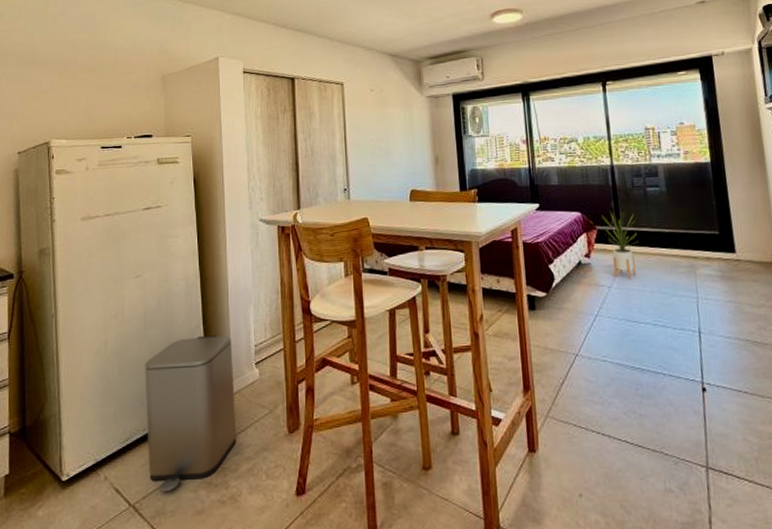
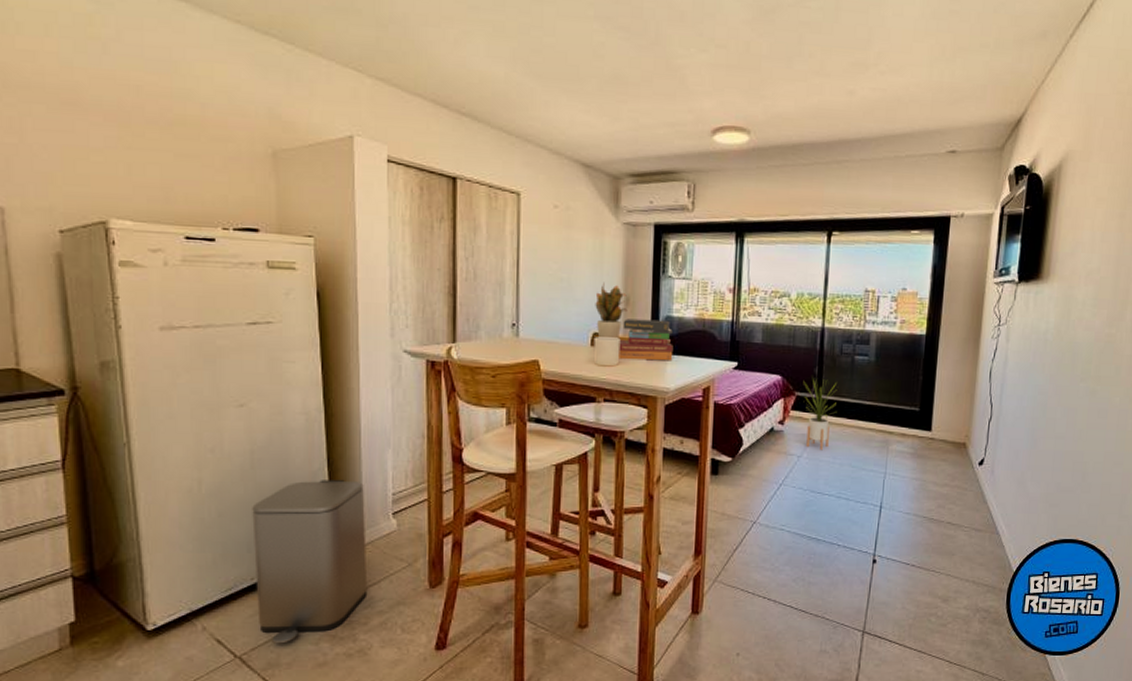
potted plant: none [410,146,438,194] -> present [595,282,628,339]
mug: none [412,192,436,219] -> present [593,337,621,367]
books: none [433,173,481,211] -> present [618,319,673,361]

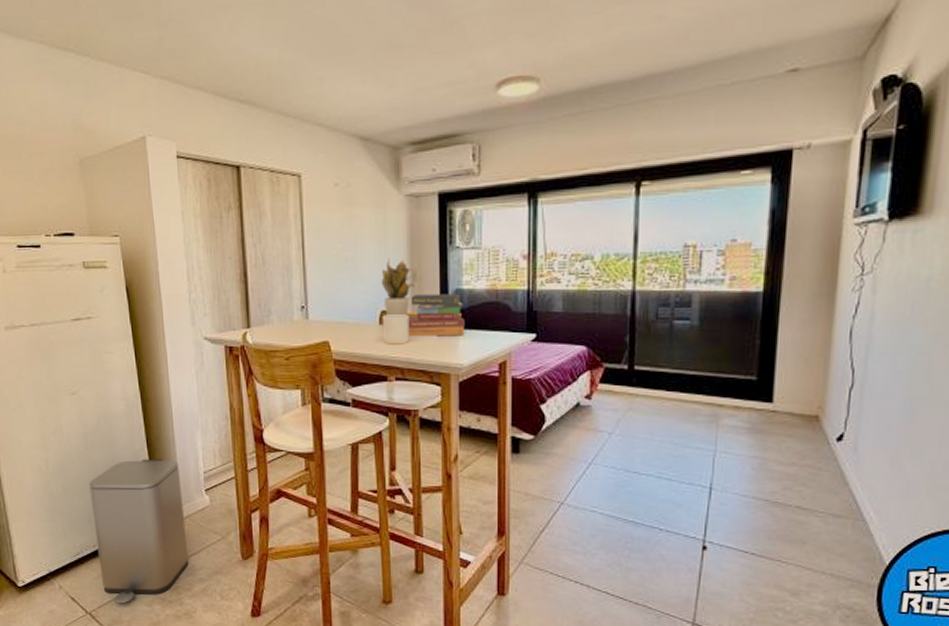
house plant: present [803,379,838,451] -> none [612,348,654,427]

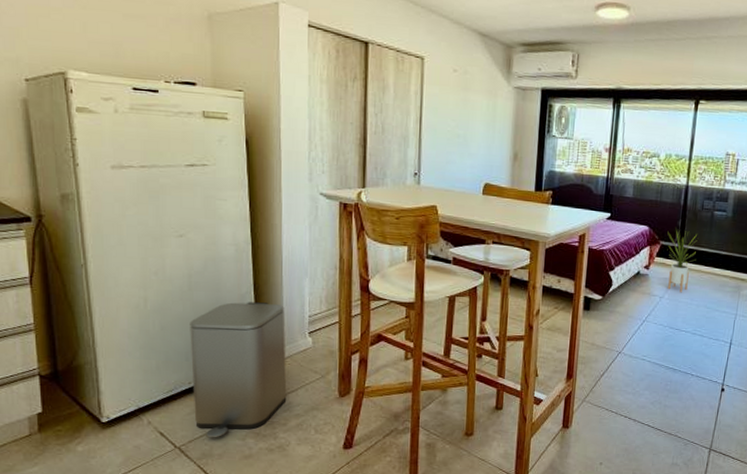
potted plant: present [381,258,415,316] -> none [487,139,516,189]
mug: present [382,314,410,345] -> none [484,187,509,214]
books: present [408,293,465,337] -> none [506,172,555,211]
house plant: none [612,348,654,427] -> present [667,230,698,293]

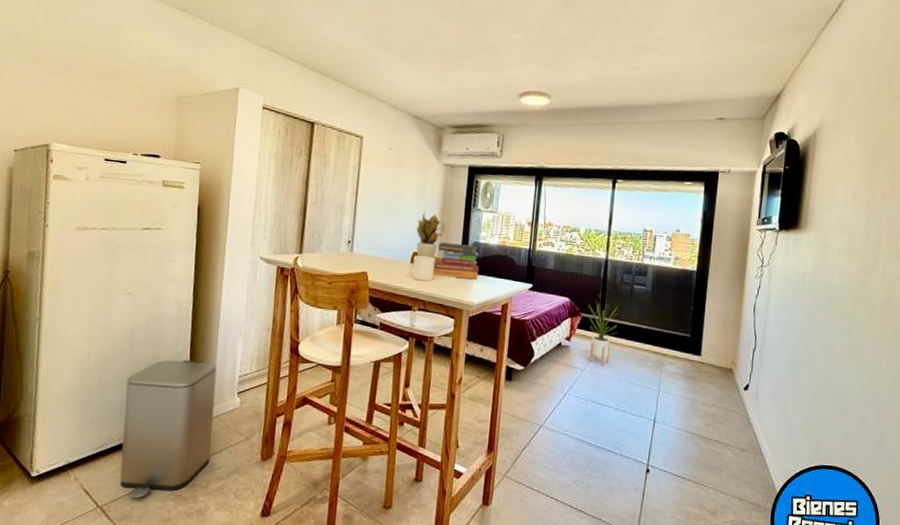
mug: none [484,187,509,214] -> present [412,255,436,282]
potted plant: none [487,139,516,189] -> present [416,211,443,259]
books: none [506,172,555,211] -> present [433,242,479,280]

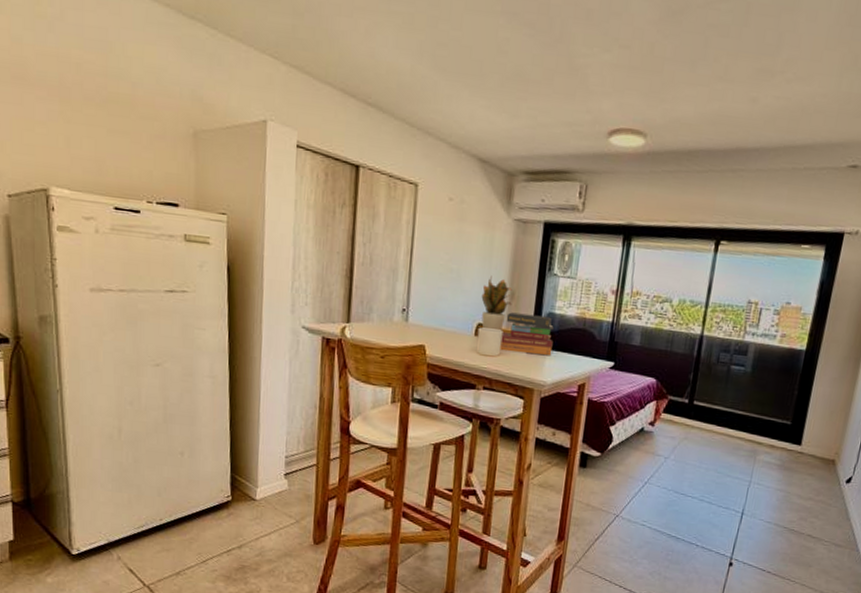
pedal bin: present [120,359,217,499] -> none [163,437,261,579]
house plant: present [588,303,618,366] -> none [674,384,711,454]

